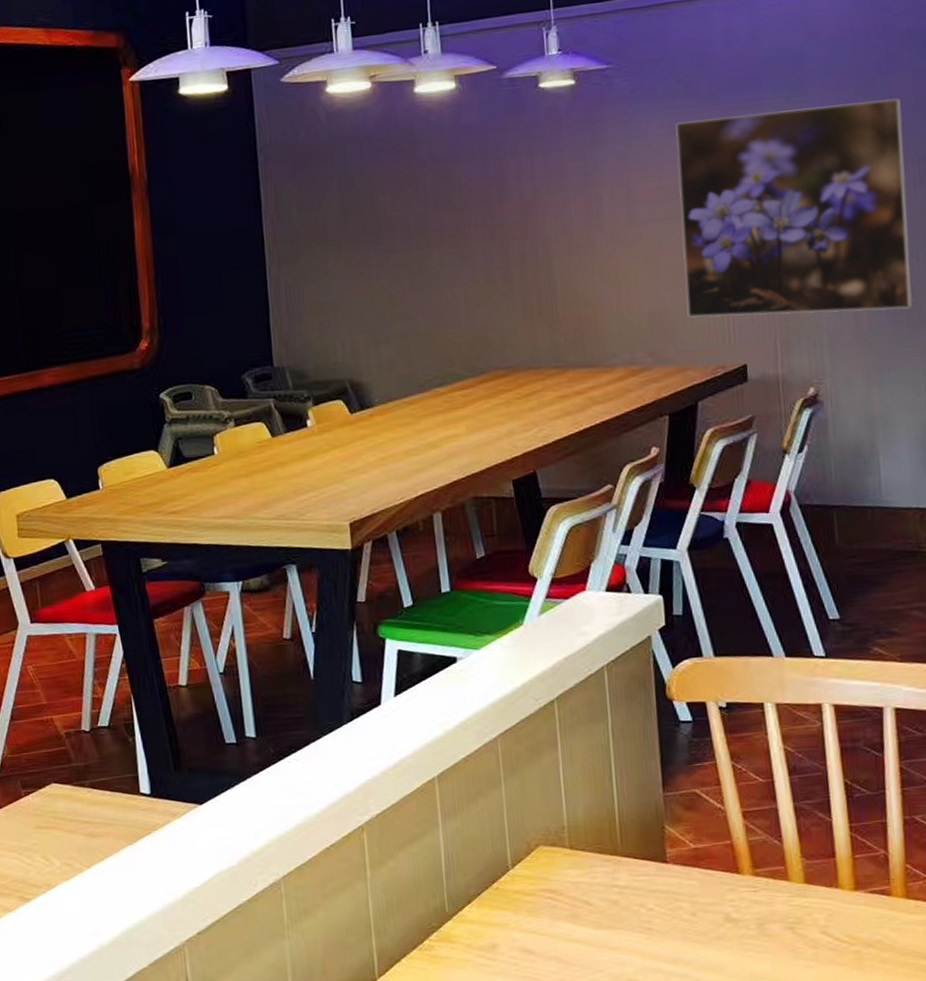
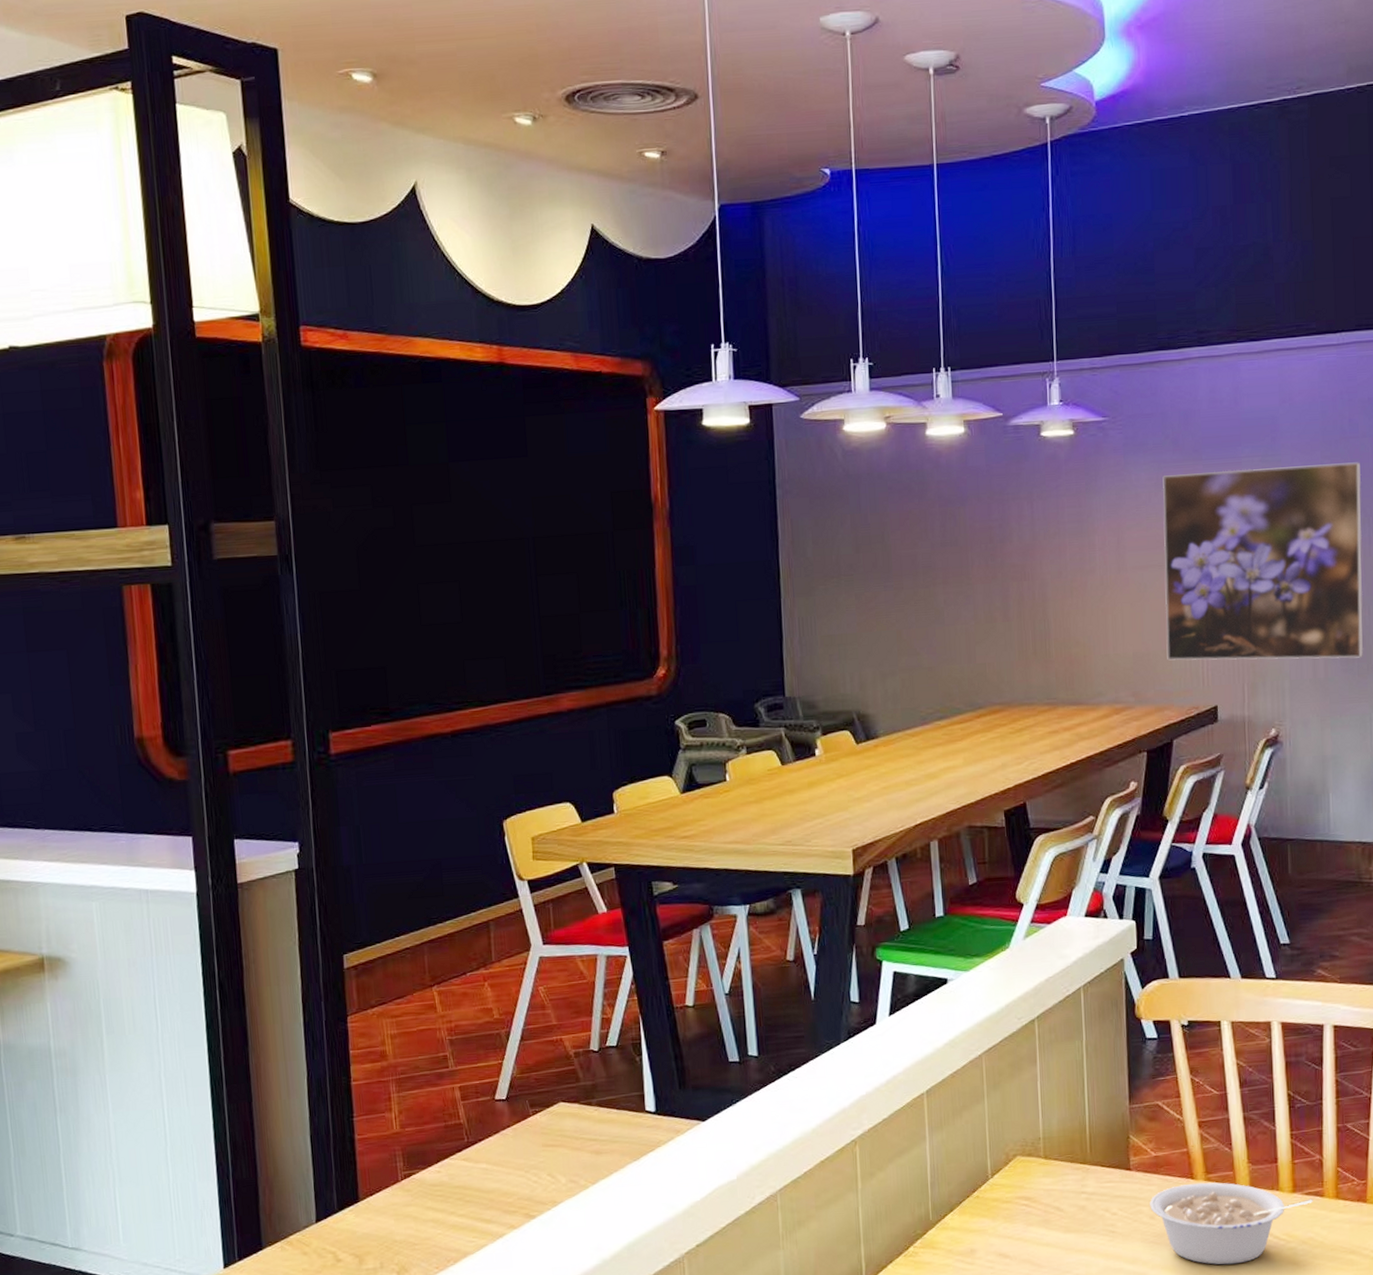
legume: none [690,877,879,968] -> present [1150,1182,1313,1265]

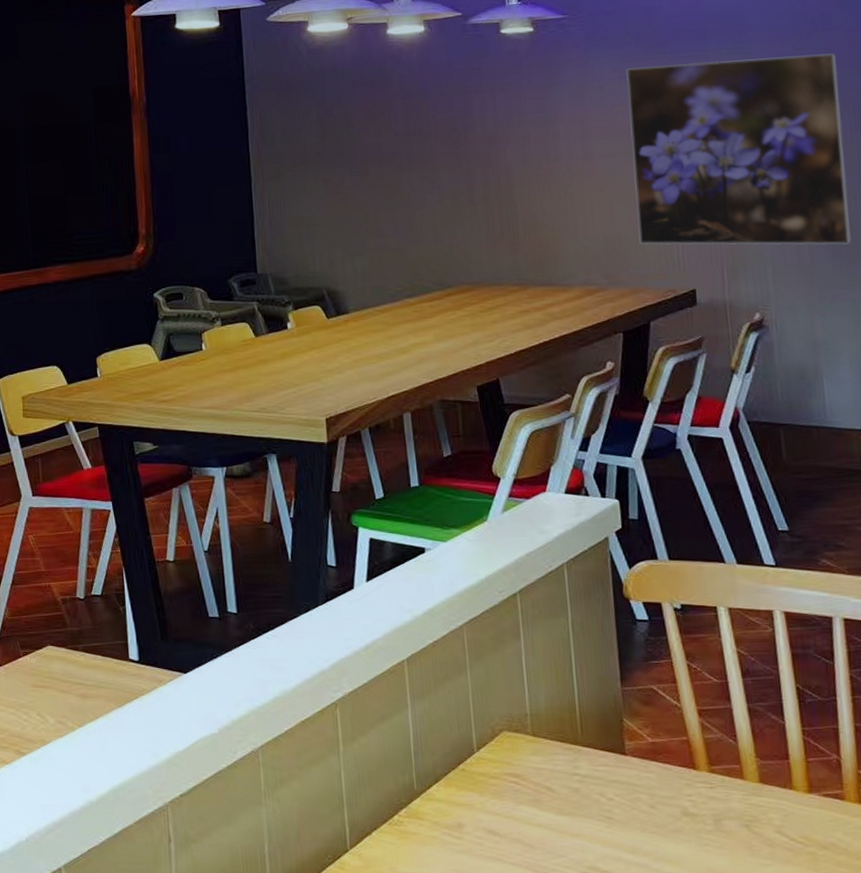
legume: present [1150,1182,1313,1265] -> none [649,774,833,864]

